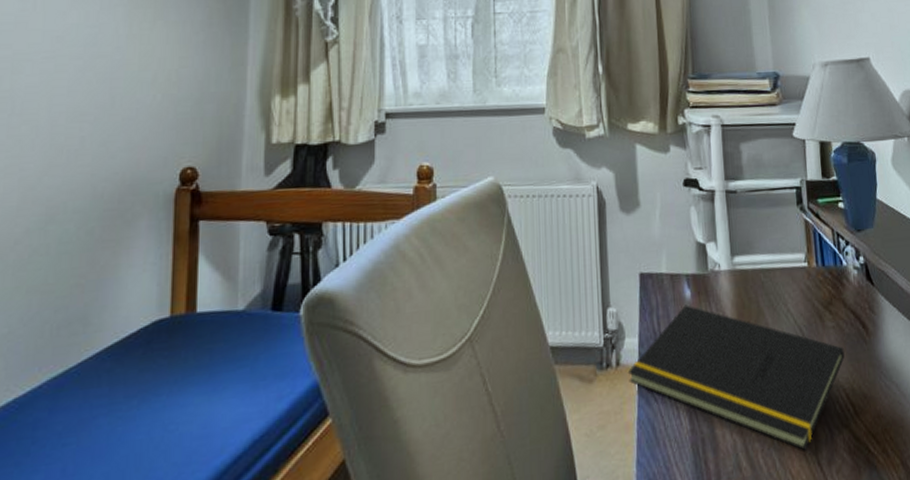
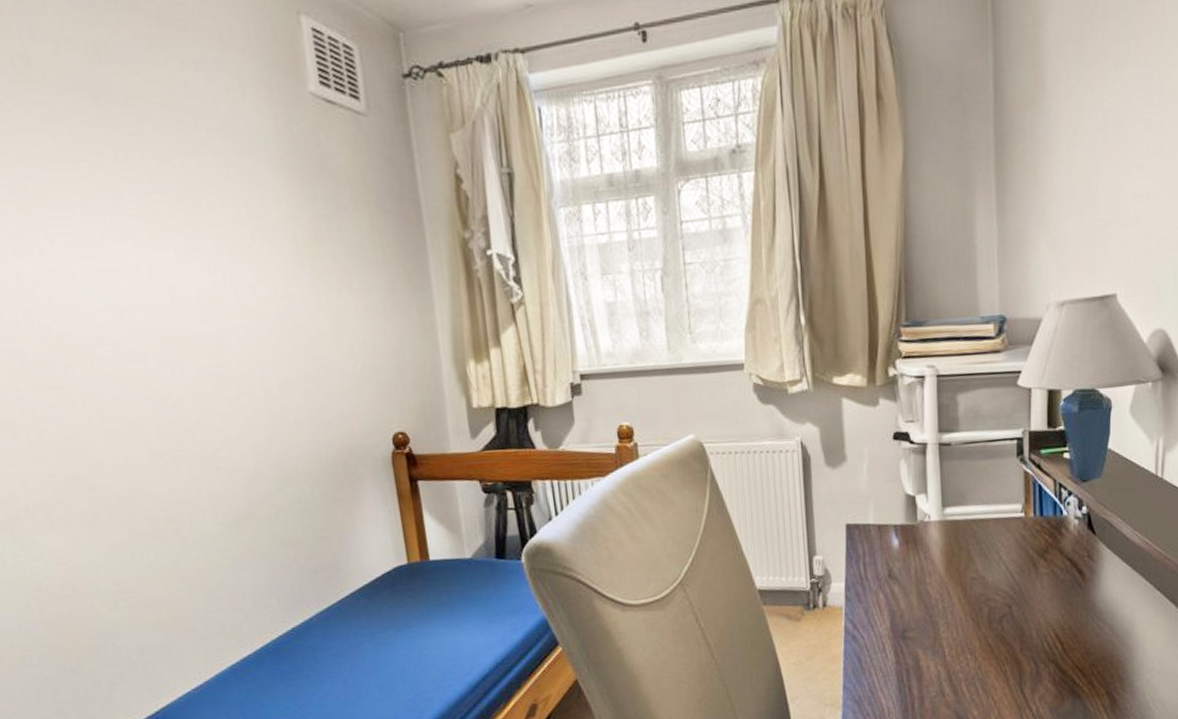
notepad: present [627,305,845,451] -> none [834,553,1057,681]

